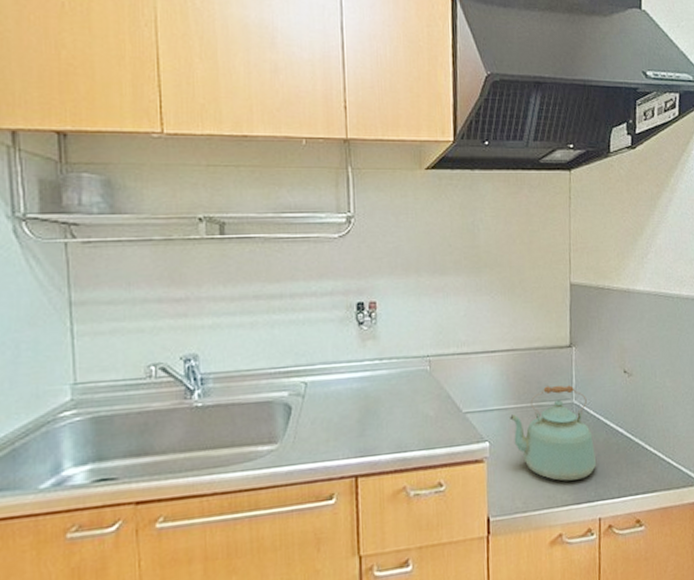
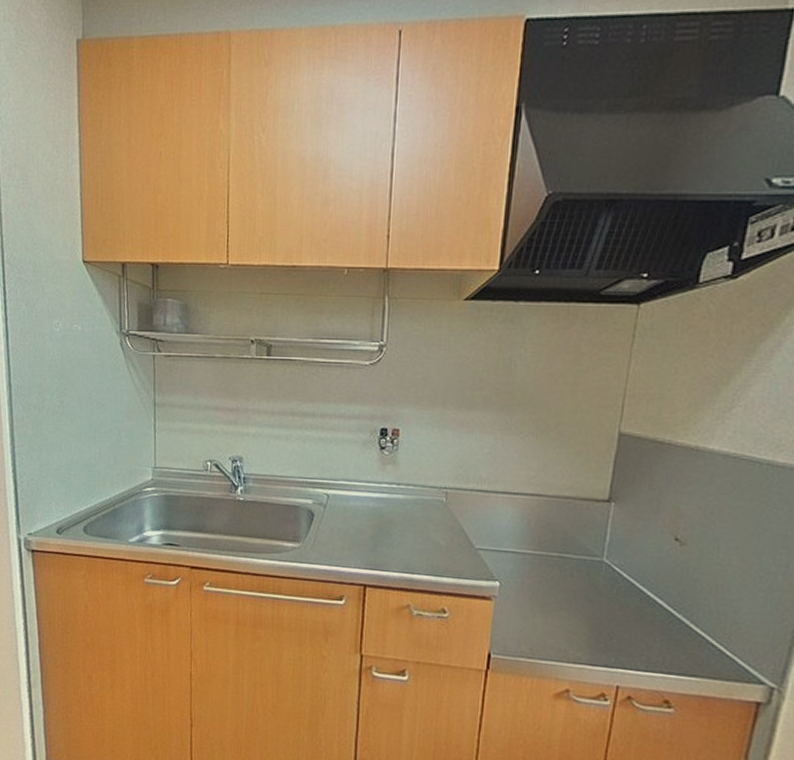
kettle: present [510,385,597,481] -> none [526,538,624,642]

